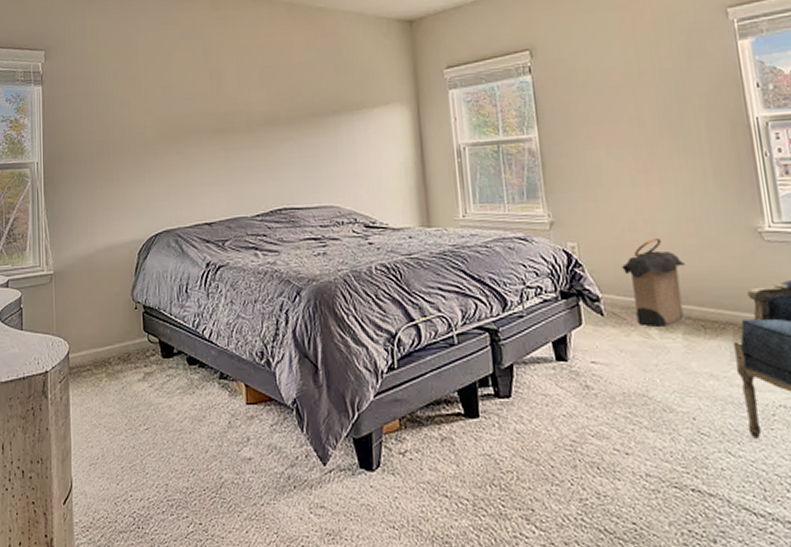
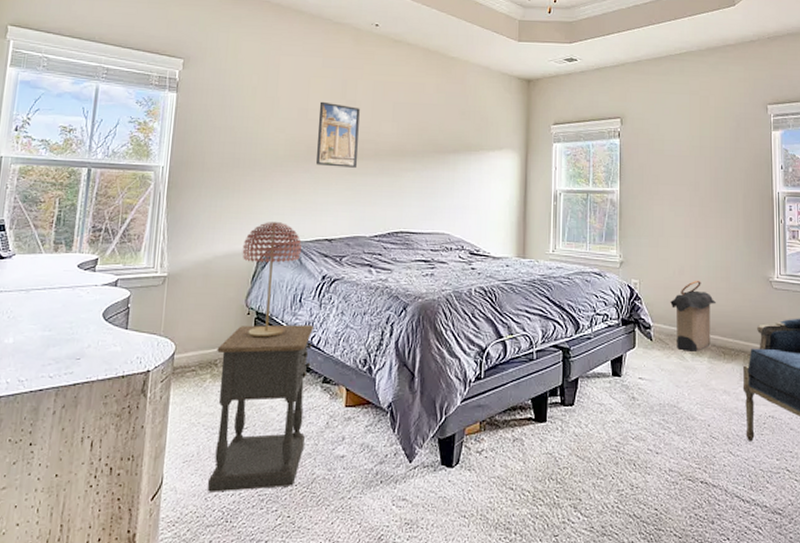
nightstand: none [109,317,208,497] -> present [208,324,313,492]
table lamp: none [122,209,181,333] -> present [242,222,302,338]
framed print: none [182,75,230,145] -> present [316,101,360,168]

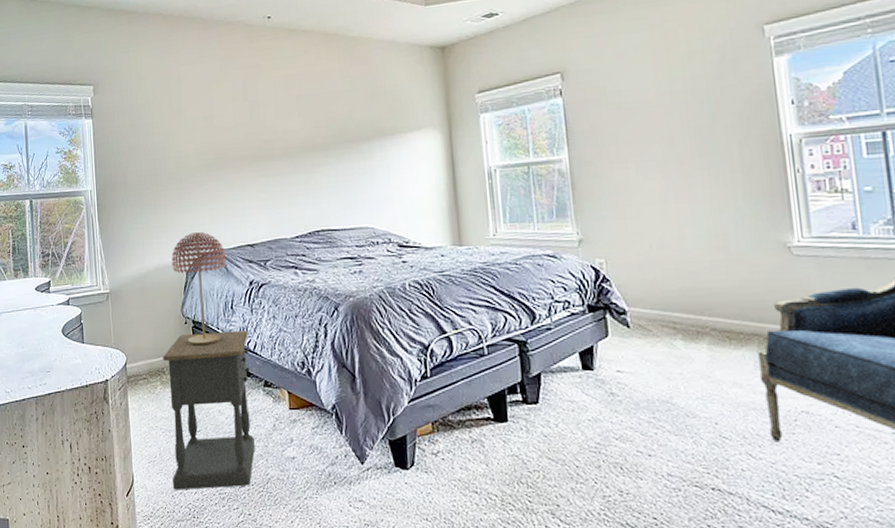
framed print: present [316,101,360,168] -> none [223,106,269,172]
laundry hamper: present [670,280,717,351] -> none [649,253,713,338]

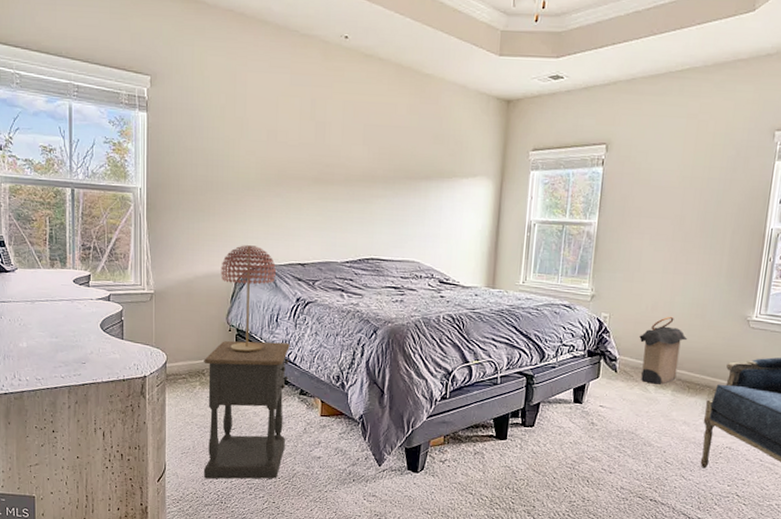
laundry hamper: none [649,253,713,338] -> present [639,316,688,384]

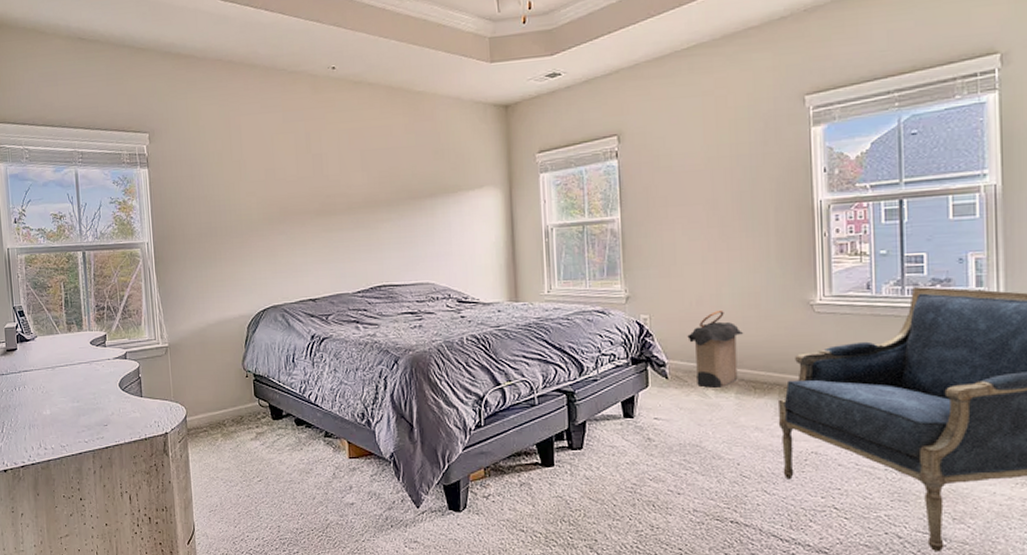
nightstand: present [204,340,290,479] -> none [223,383,315,537]
table lamp: present [220,245,276,353] -> none [232,286,288,398]

